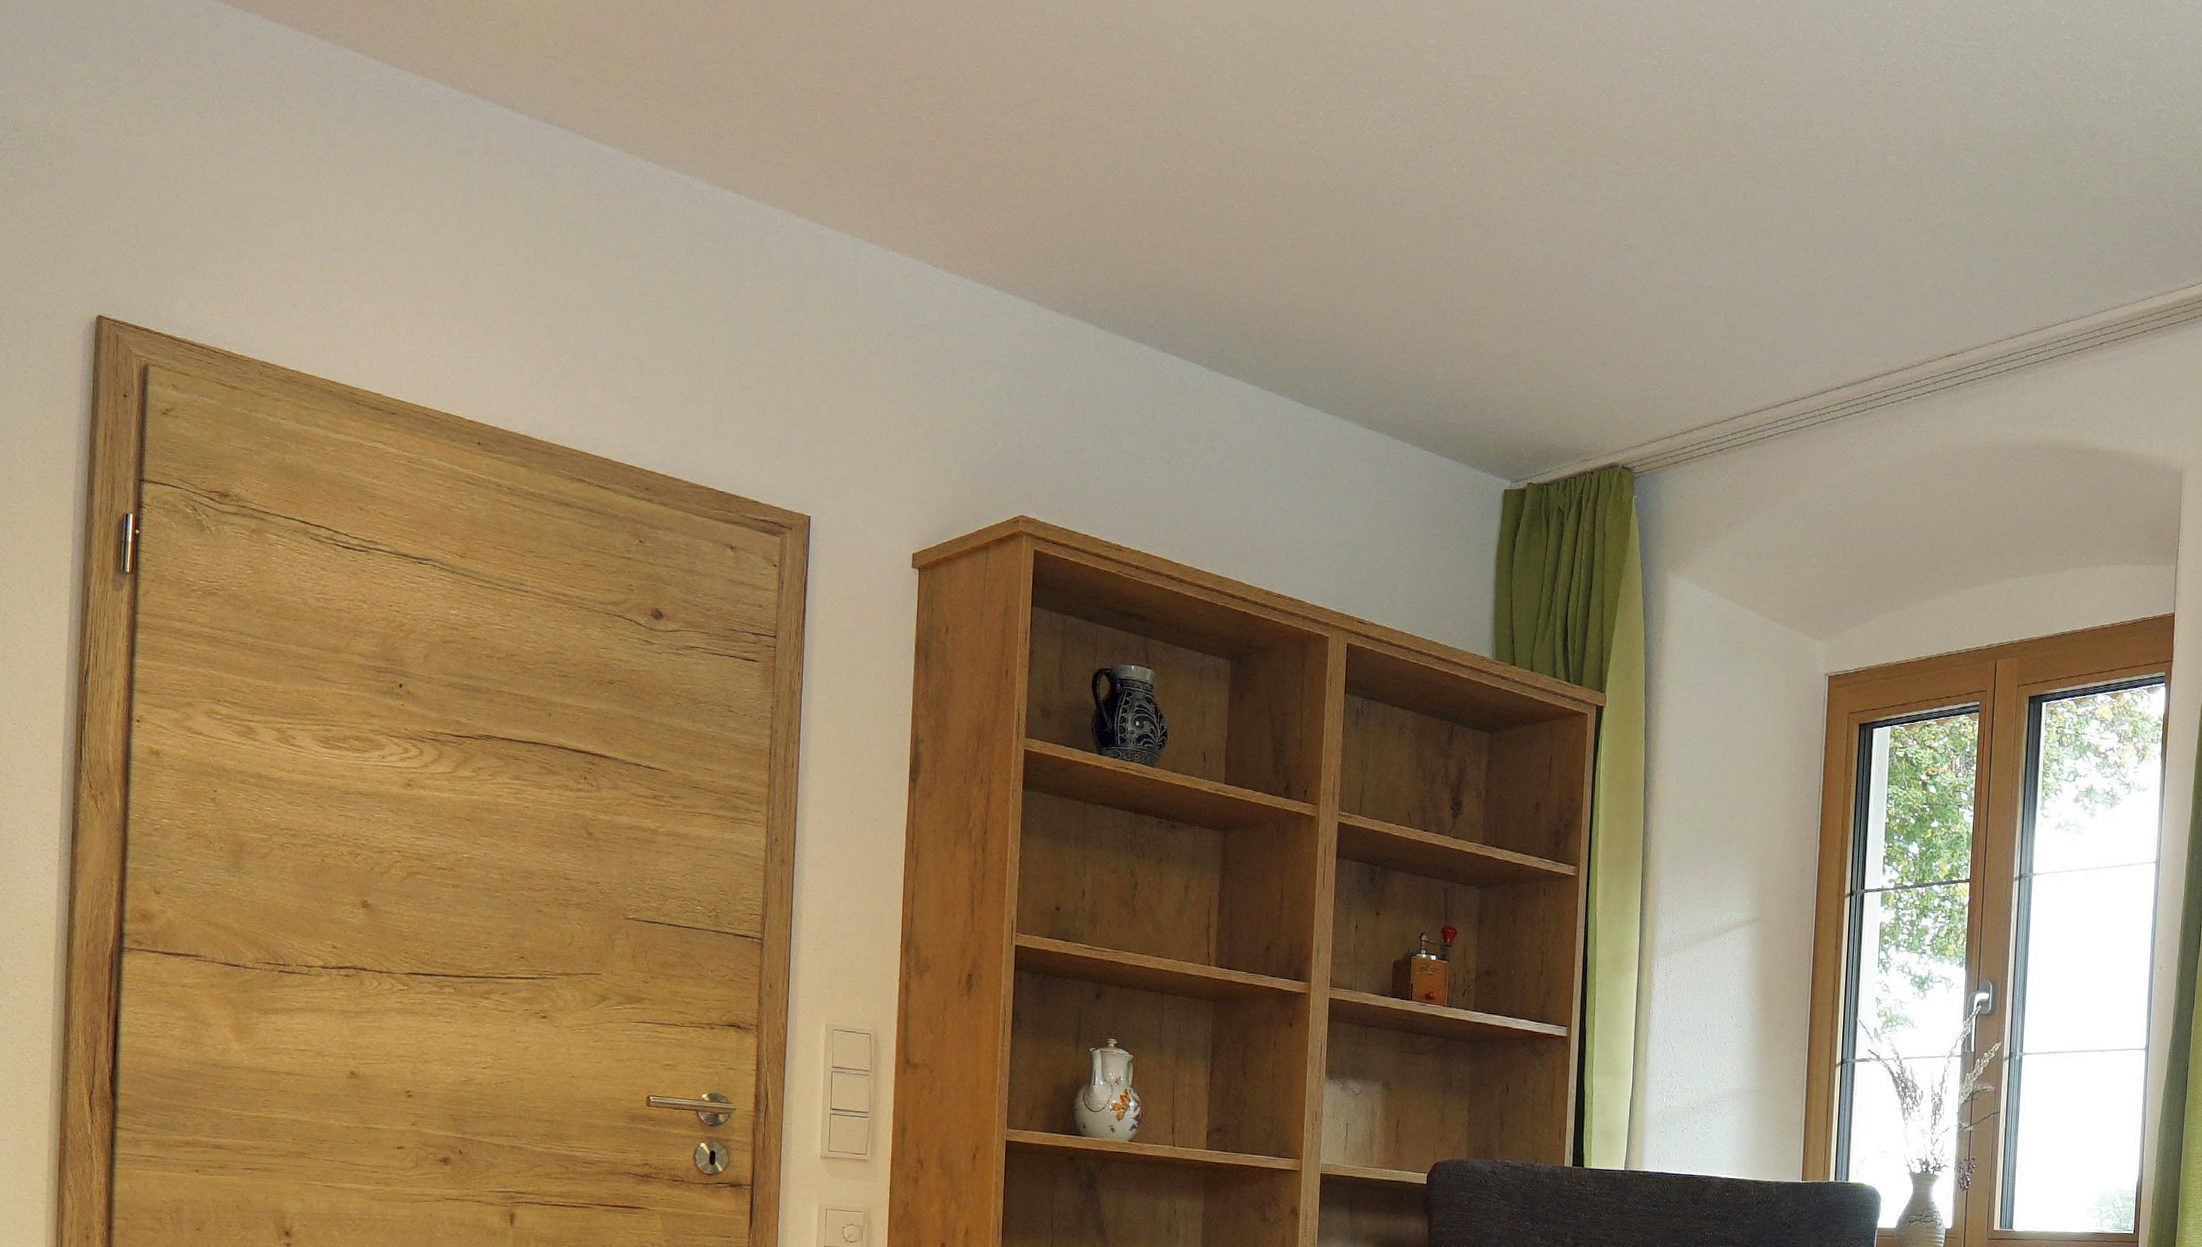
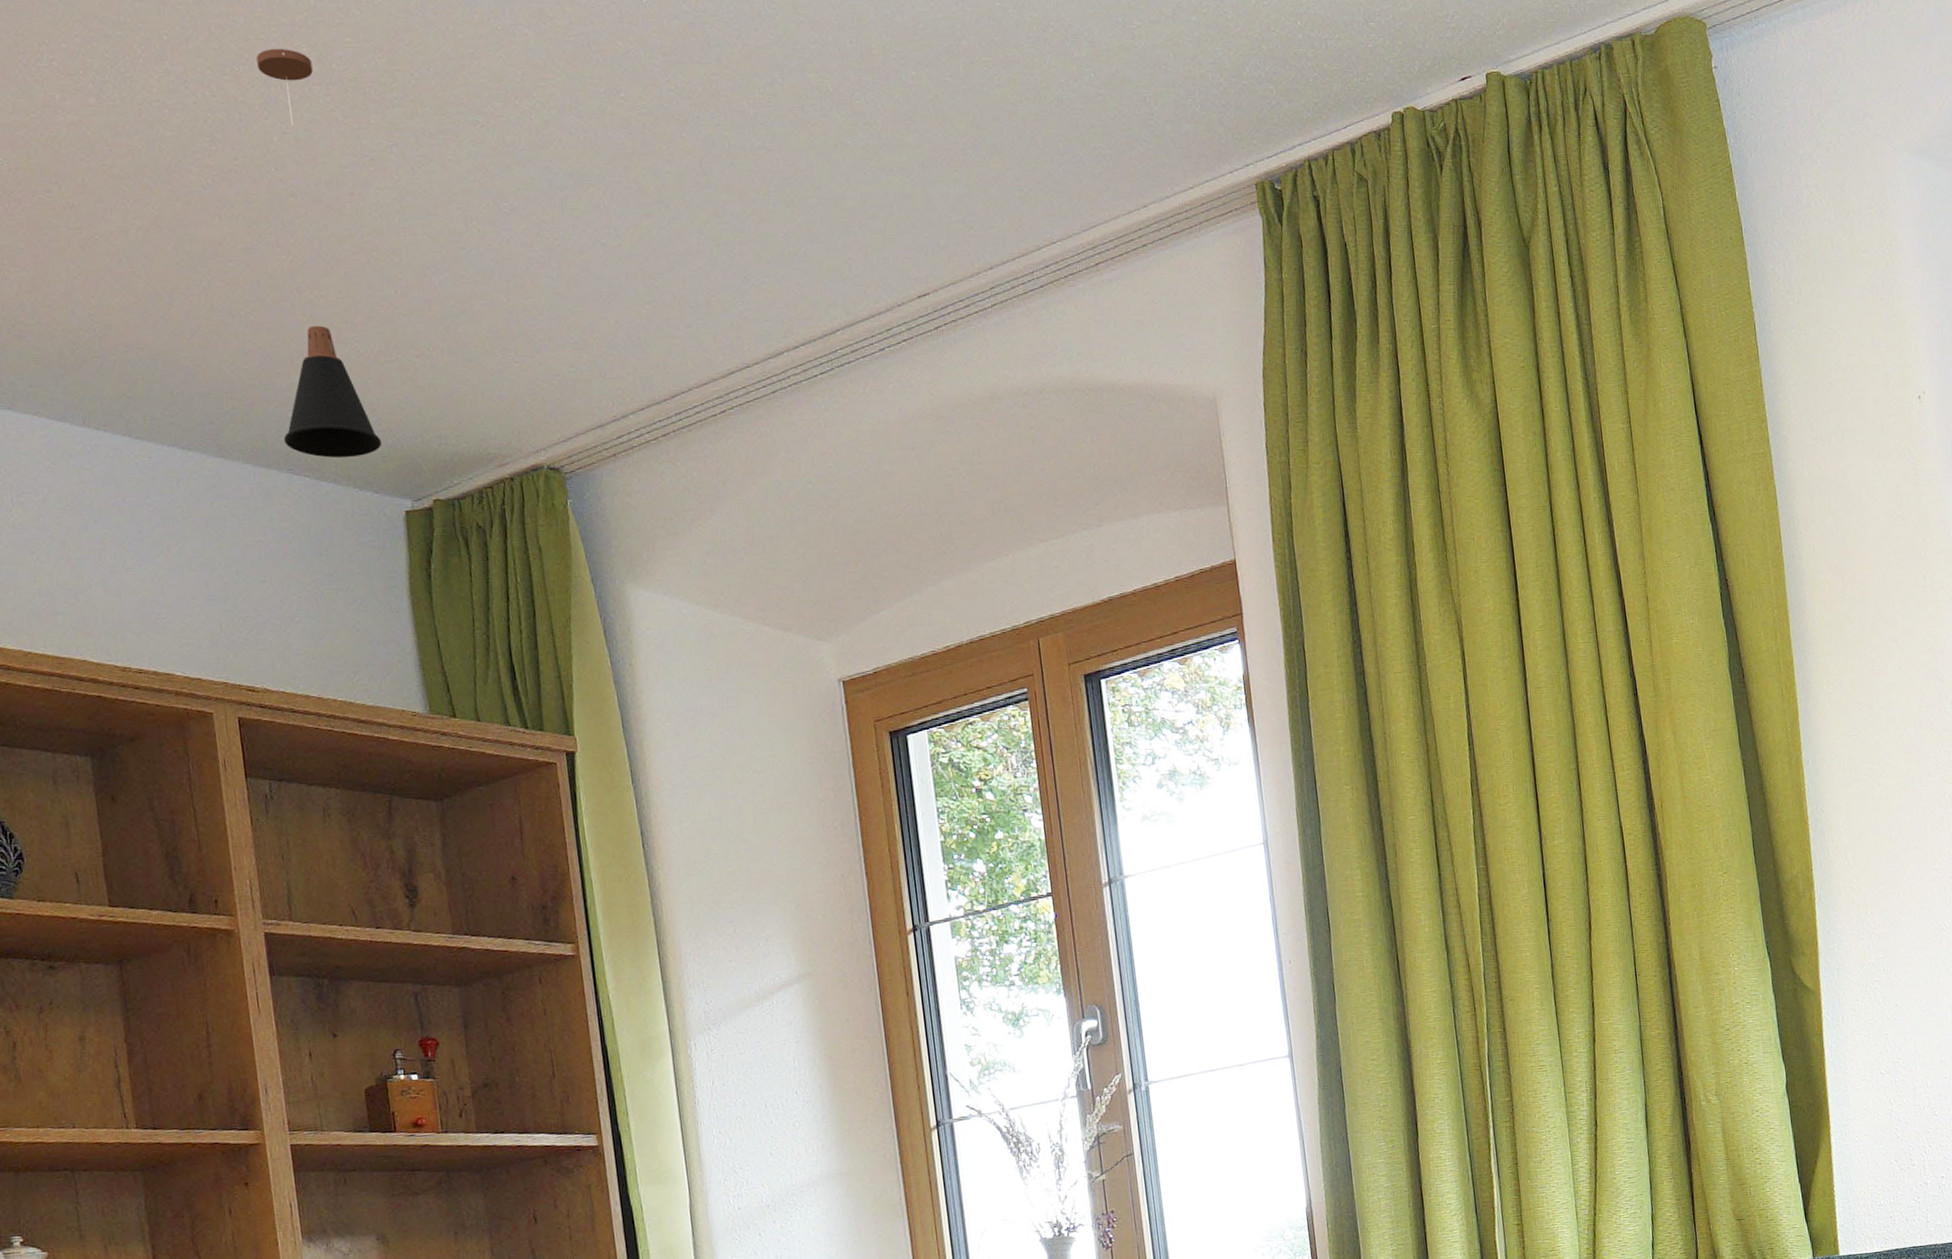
pendant lamp: none [1420,95,1495,441] -> present [256,48,381,458]

